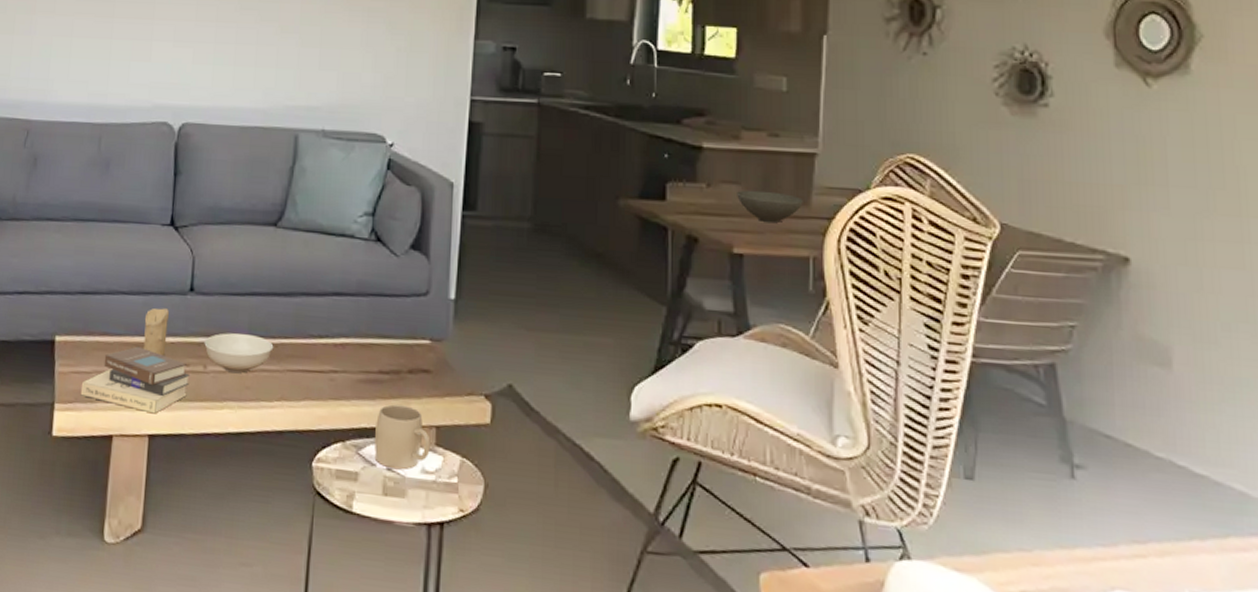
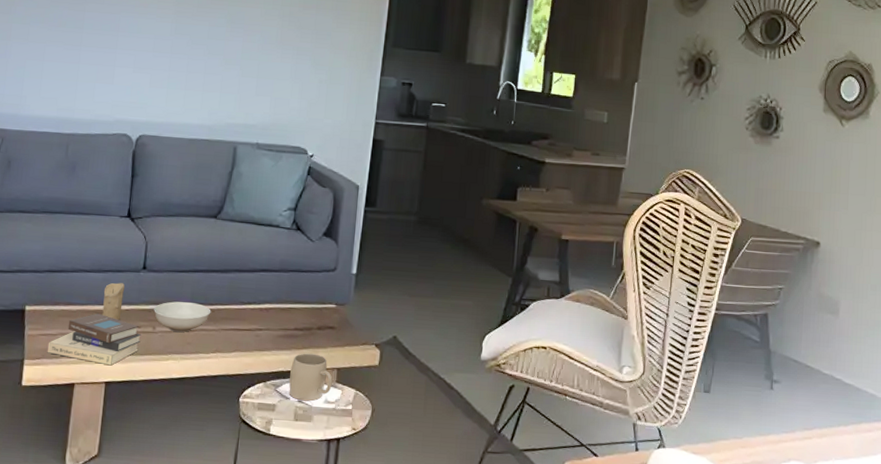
bowl: present [737,190,803,222] -> none [567,193,612,217]

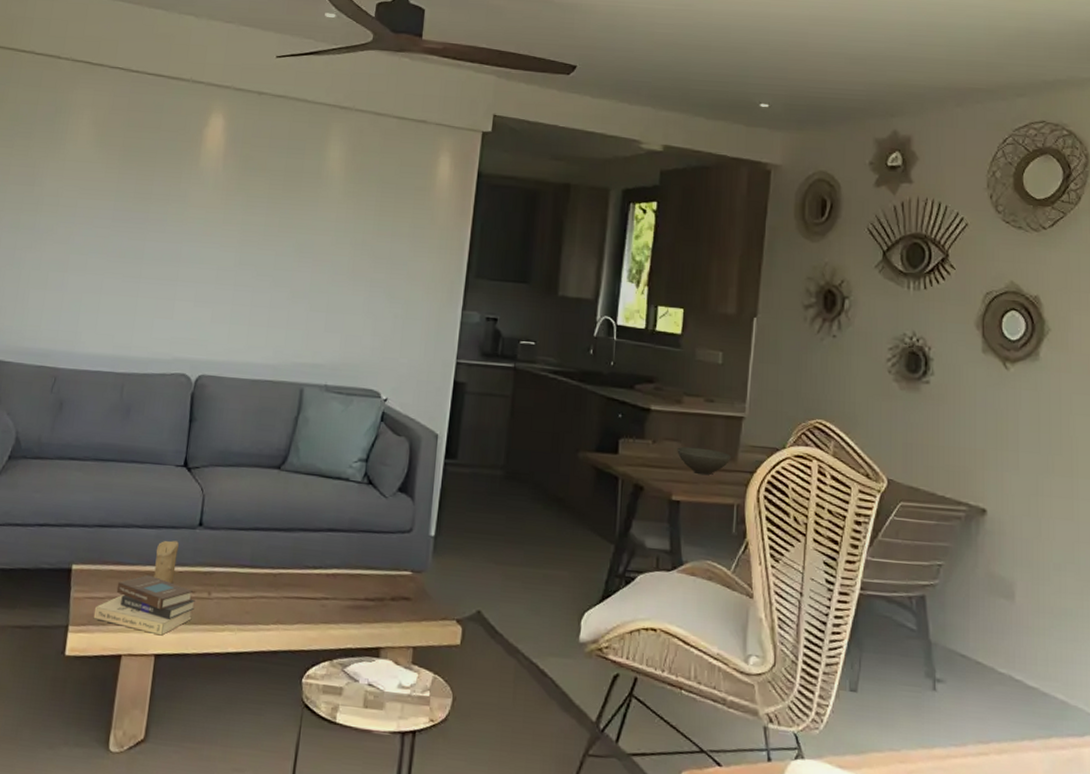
bowl: present [154,301,211,332] -> none [209,563,273,599]
mug: present [288,353,333,402] -> none [357,627,408,686]
bowl: none [567,193,612,217] -> present [677,446,731,475]

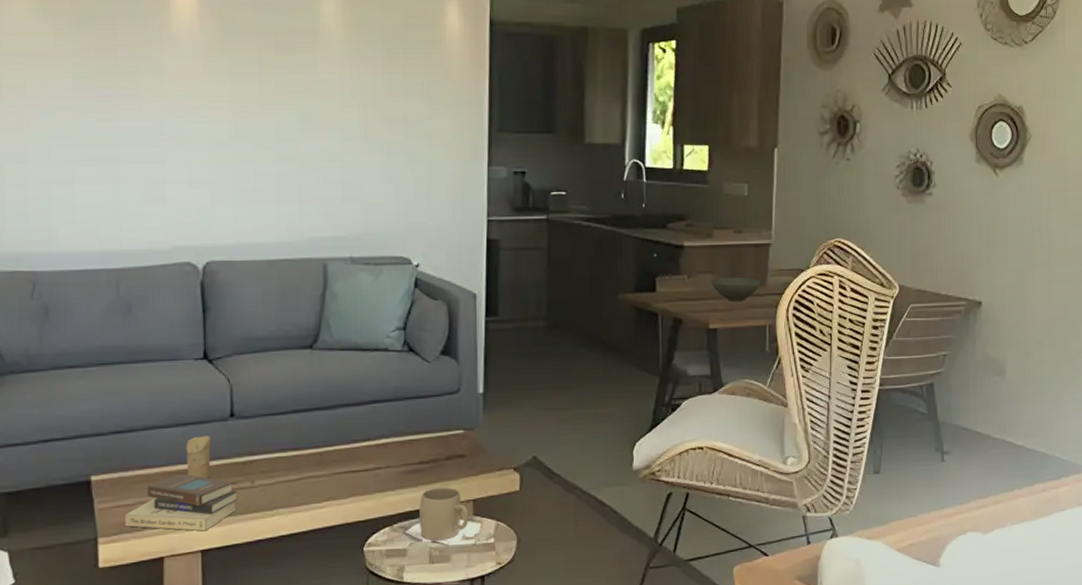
mug: none [357,627,408,686] -> present [419,487,469,541]

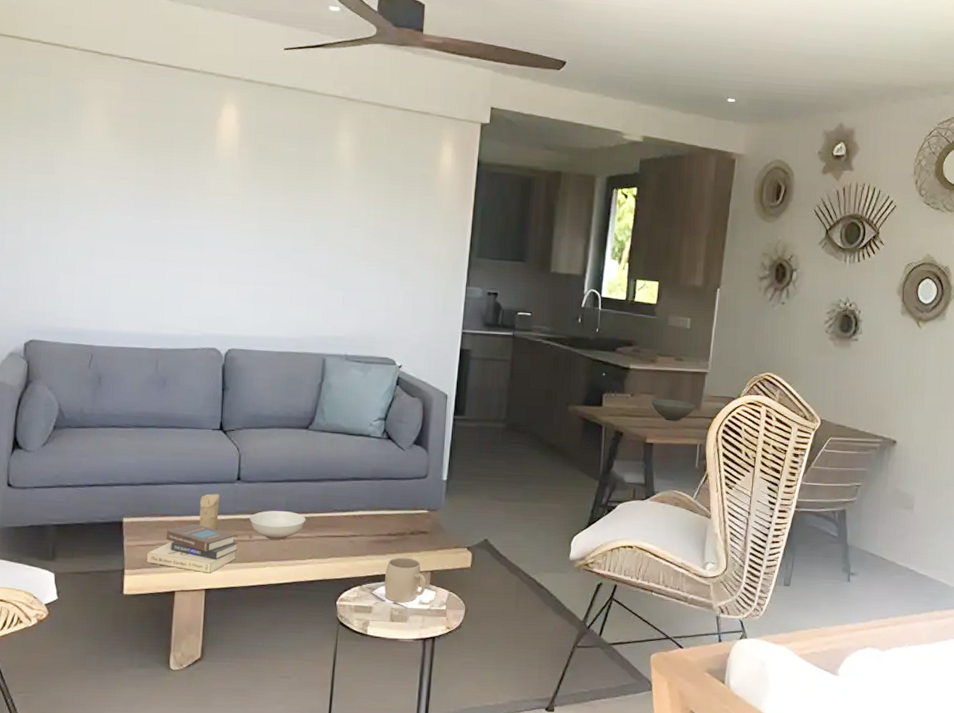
bowl: none [249,447,319,483] -> present [250,510,306,540]

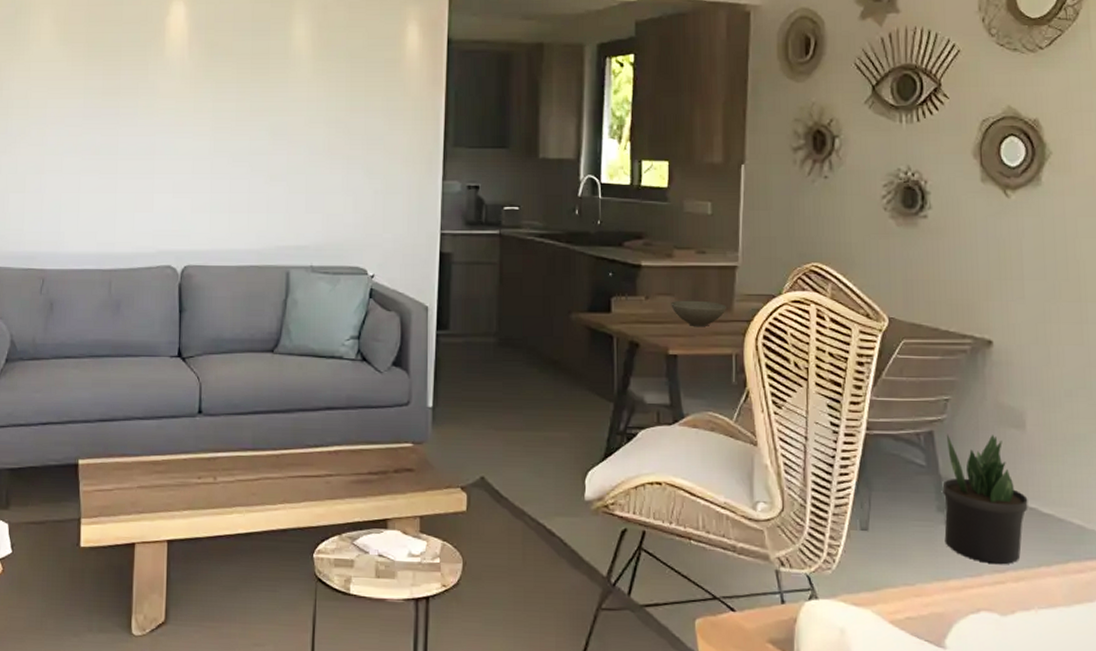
books: present [146,523,238,574] -> none [104,464,202,522]
candle: present [199,494,220,530] -> none [158,430,180,471]
bowl: present [250,510,306,540] -> none [213,447,275,481]
mug: present [384,557,427,603] -> none [367,500,415,555]
planter: none [846,512,910,612] -> present [942,434,1028,564]

